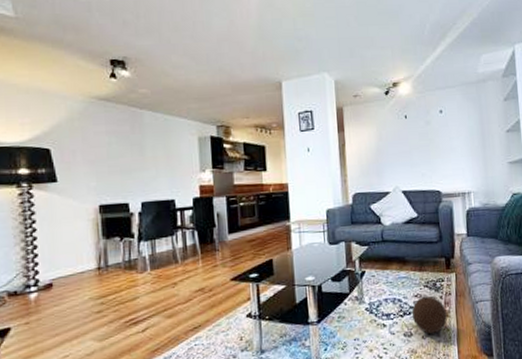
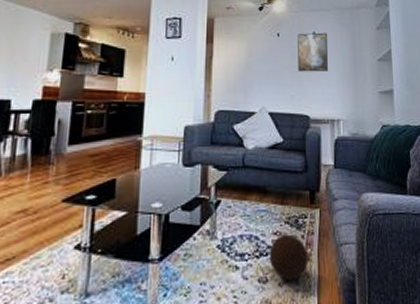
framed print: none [424,110,457,150] -> present [297,32,329,72]

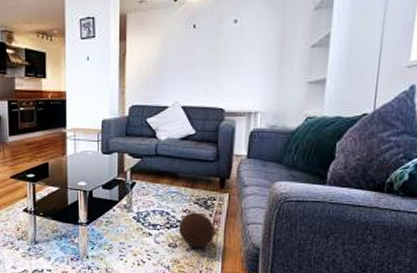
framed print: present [297,32,329,72] -> none [214,19,252,64]

